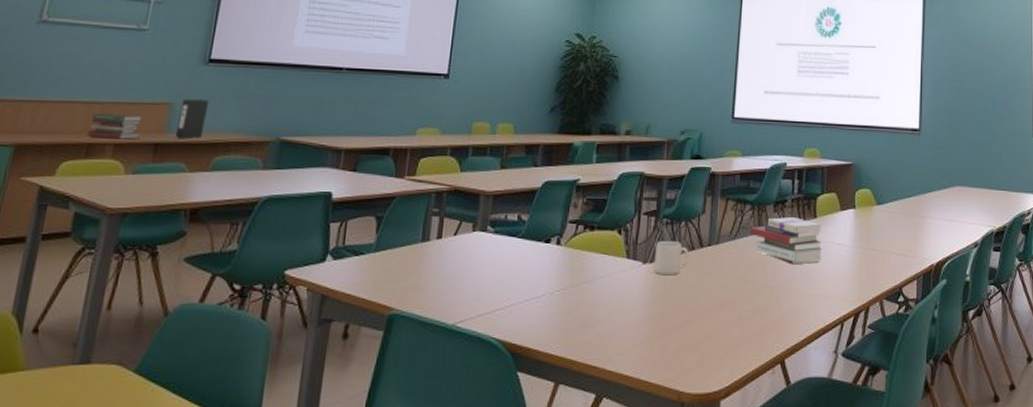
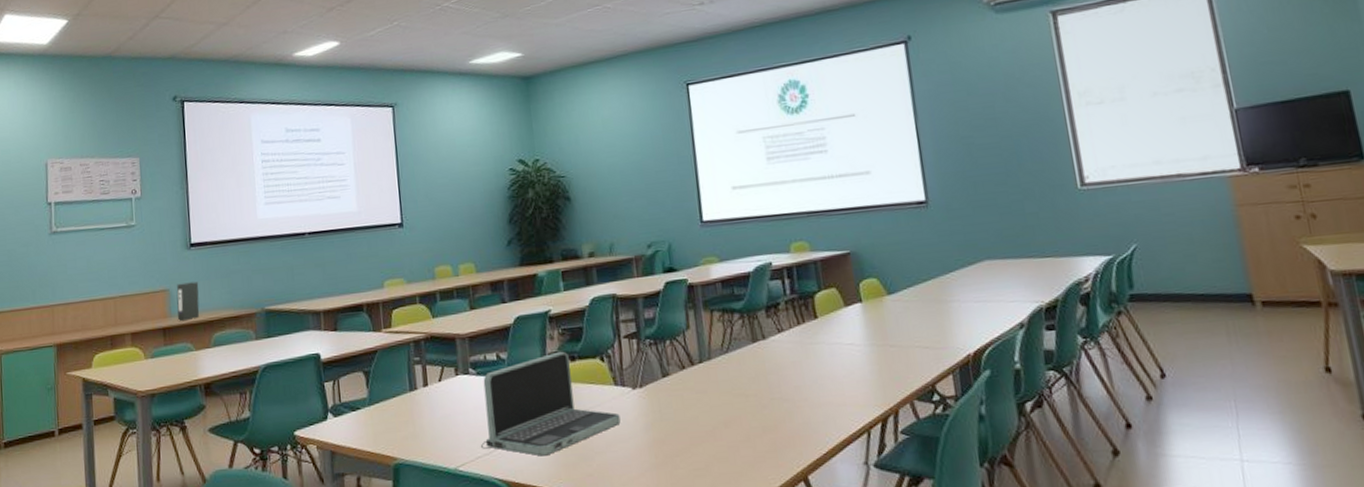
books: present [87,113,142,140] -> none [109,304,149,330]
laptop: none [485,220,626,320] -> present [481,351,621,456]
mug: present [654,240,688,276] -> none [642,361,681,400]
books: present [749,217,823,265] -> none [742,320,832,373]

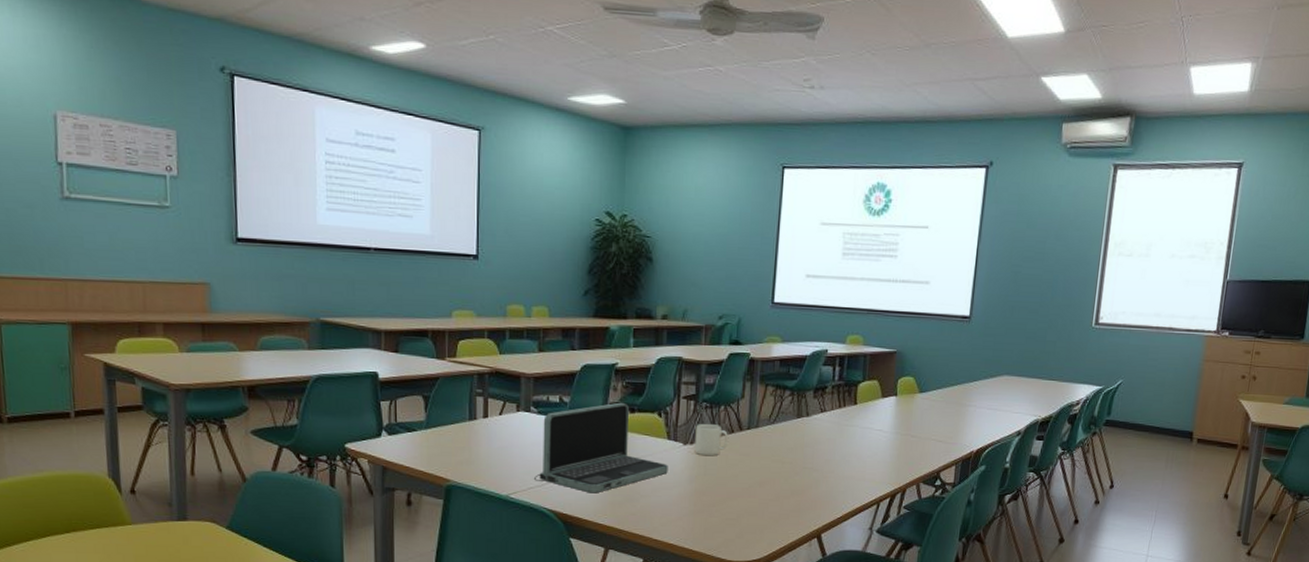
binder: present [176,281,200,322] -> none [218,278,245,320]
mug: none [642,361,681,400] -> present [695,423,728,456]

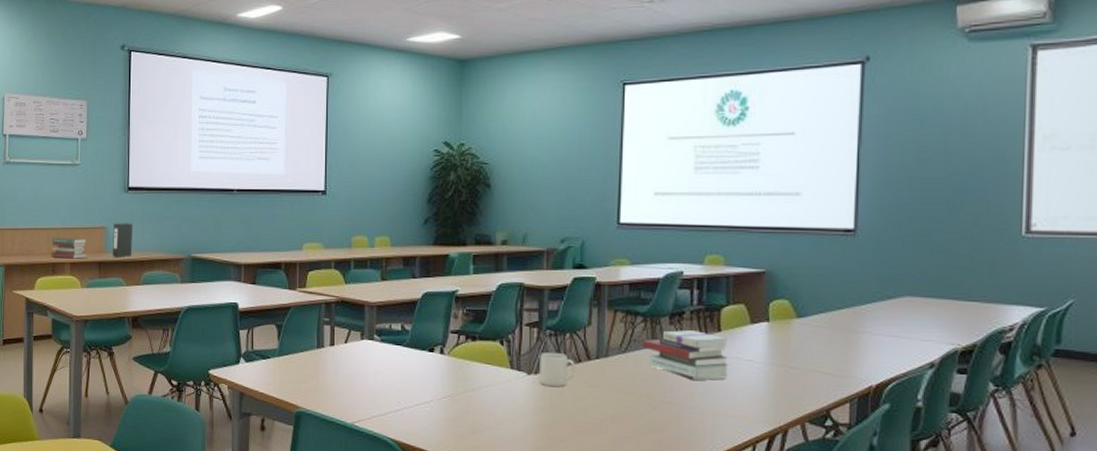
books: none [136,292,185,319] -> present [51,237,87,259]
binder: none [218,278,245,320] -> present [112,223,133,258]
laptop: present [535,402,668,494] -> none [378,330,512,424]
books: none [788,403,862,449] -> present [642,330,729,381]

